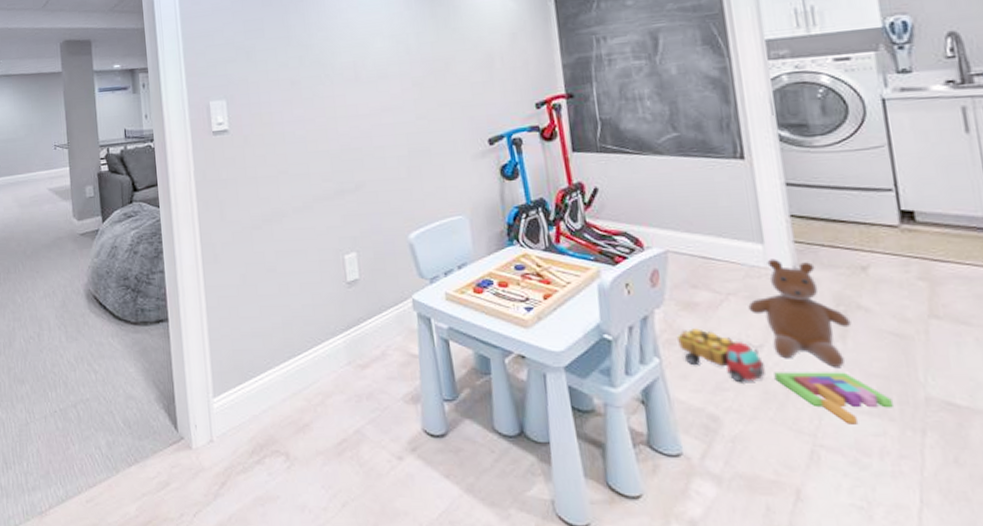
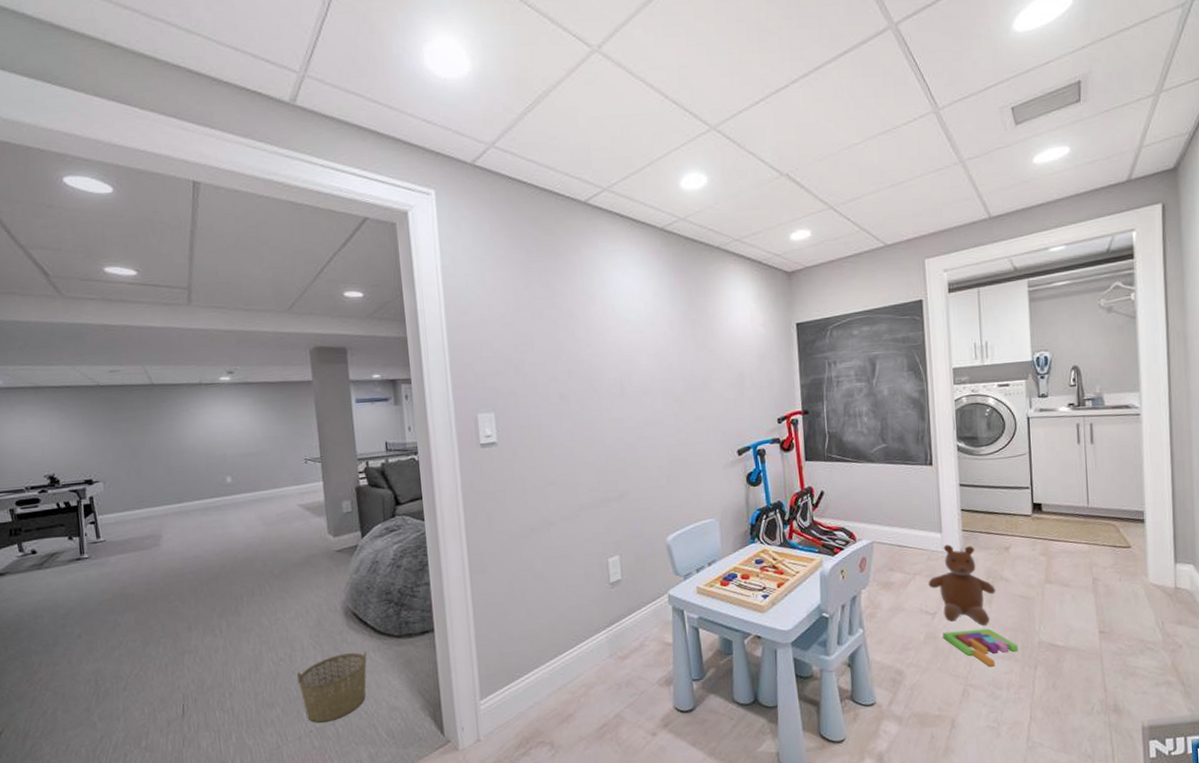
basket: none [43,335,106,404] -> present [296,651,367,723]
toy truck: present [676,328,765,382] -> none [876,603,937,642]

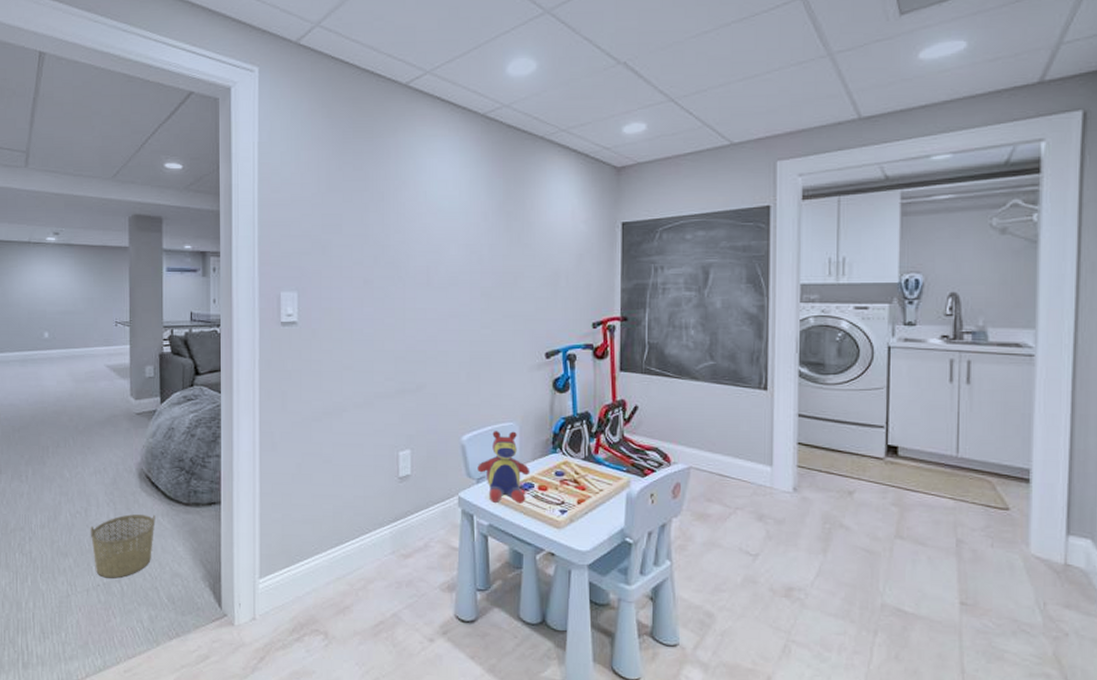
stuffed animal: none [683,527,733,596] -> present [477,431,530,505]
teddy bear: present [928,544,996,625] -> none [752,480,833,576]
toy blocks: present [943,628,1018,667] -> none [764,578,855,625]

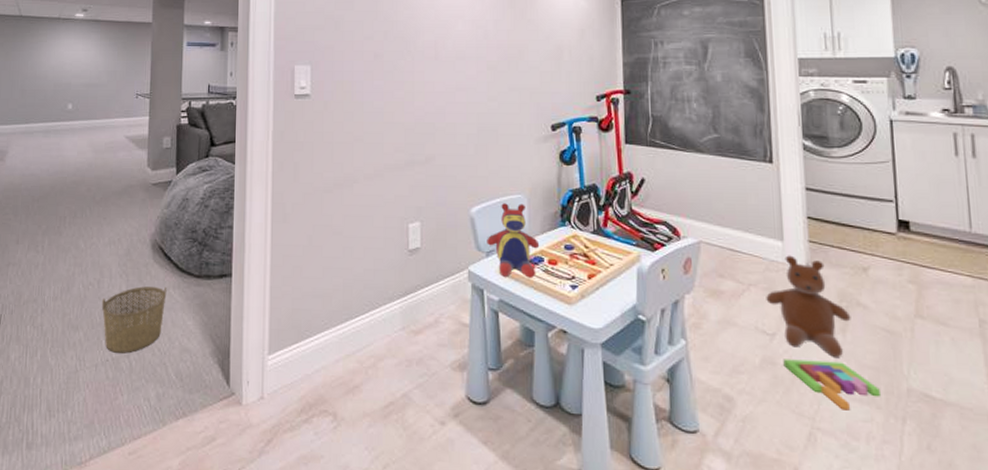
teddy bear: none [752,480,833,576] -> present [766,255,851,357]
toy blocks: none [764,578,855,625] -> present [783,359,880,411]

